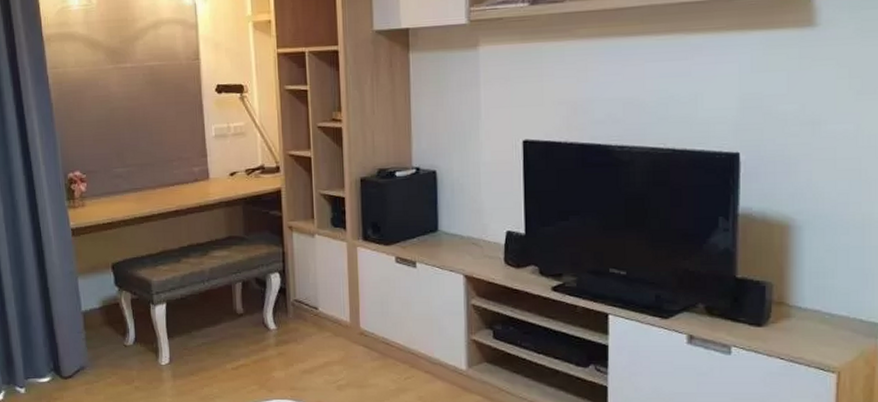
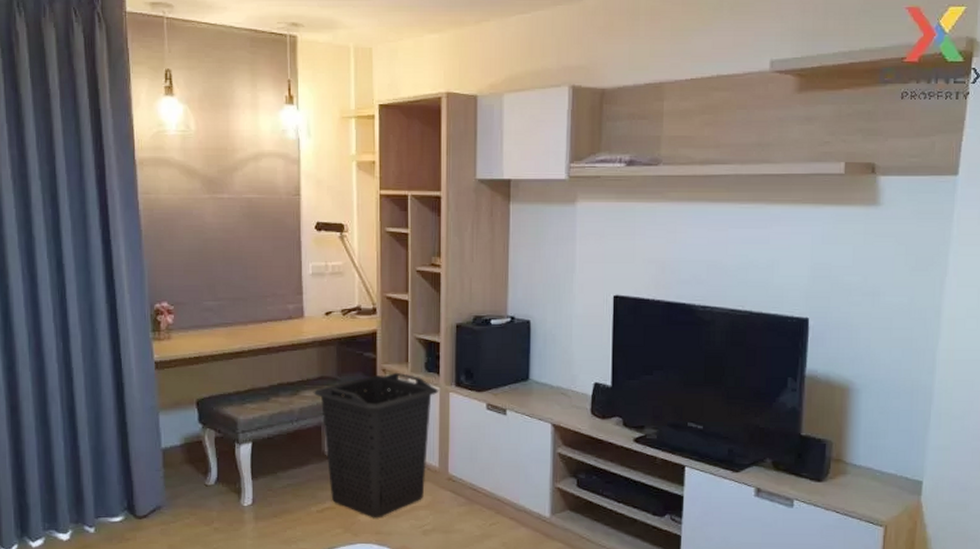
laundry basket: none [222,229,347,374] -> present [313,372,439,518]

